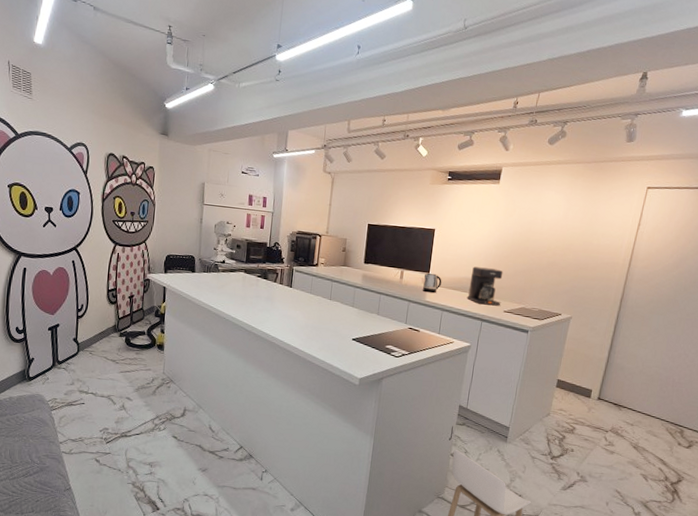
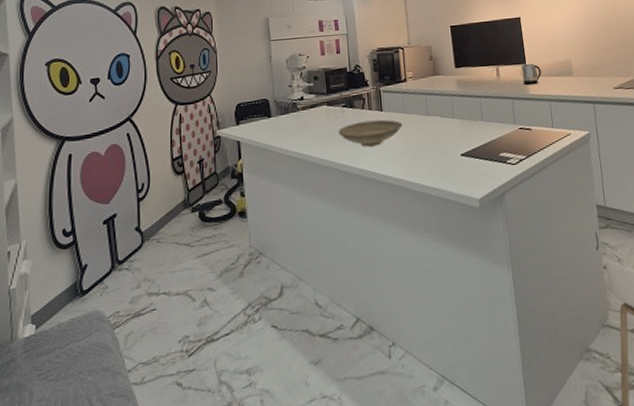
decorative bowl: none [250,292,307,316] -> present [338,119,403,147]
coffee maker: present [467,267,503,306] -> none [569,45,608,86]

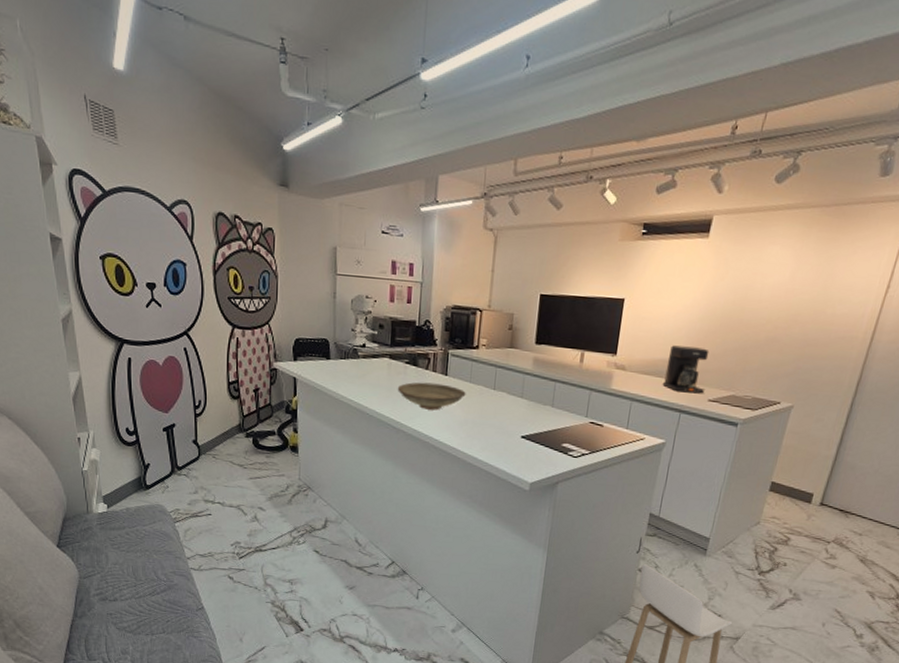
kettle: present [522,63,542,86] -> none [607,354,632,380]
coffee maker: none [569,45,608,86] -> present [662,345,709,394]

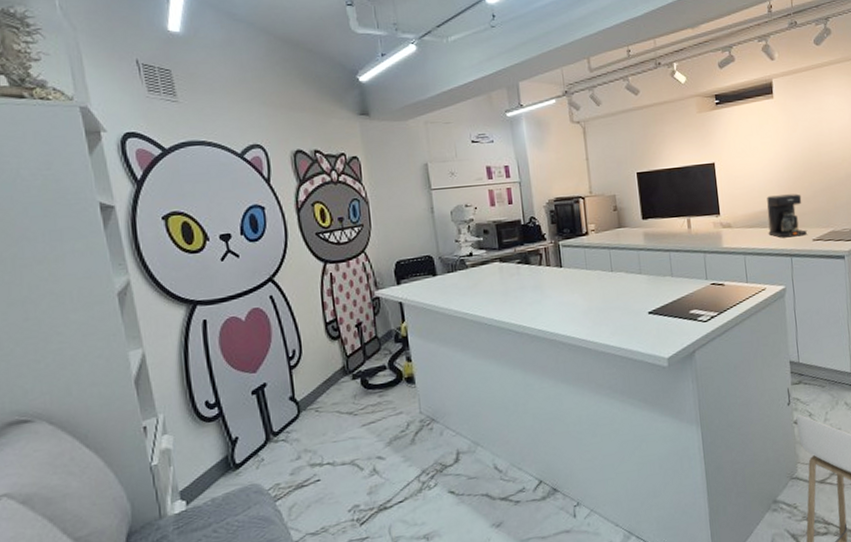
decorative bowl: present [397,382,466,410] -> none [513,276,585,306]

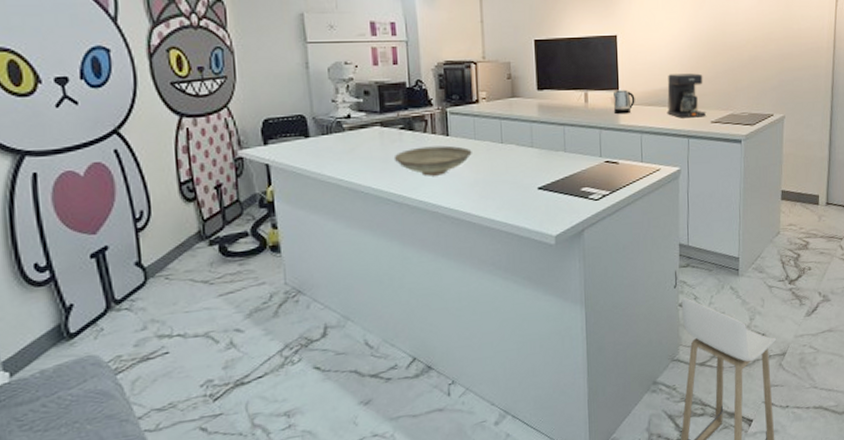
decorative bowl: none [513,276,585,306] -> present [393,145,472,176]
kettle: none [715,213,737,238] -> present [613,89,635,115]

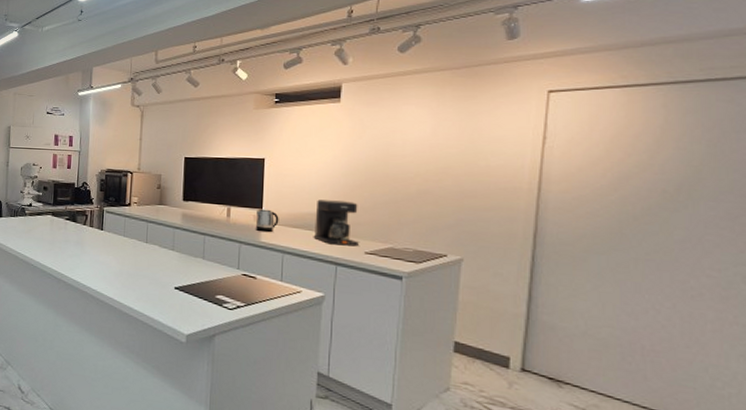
decorative bowl: present [393,145,472,176] -> none [58,236,120,262]

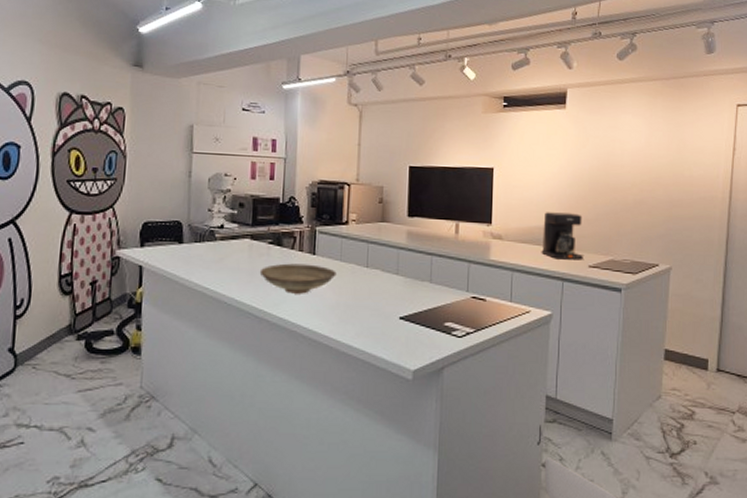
decorative bowl: none [58,236,120,262] -> present [259,263,337,294]
kettle: present [255,209,279,233] -> none [484,223,508,250]

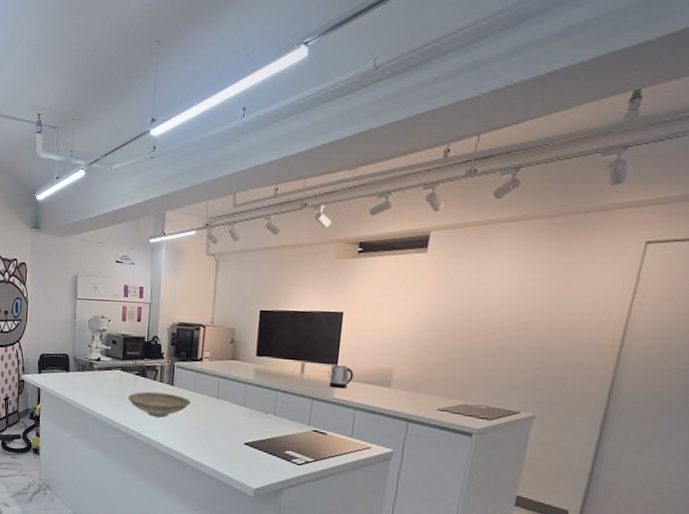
kettle: none [484,223,508,250] -> present [328,364,354,389]
coffee maker: present [541,212,583,260] -> none [387,355,435,403]

